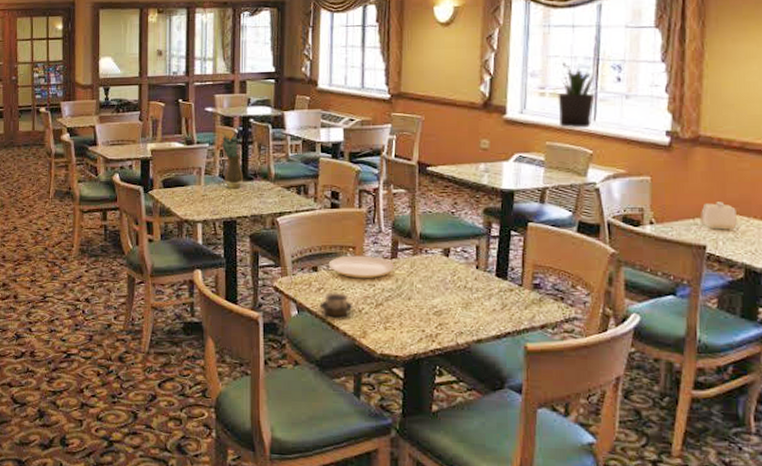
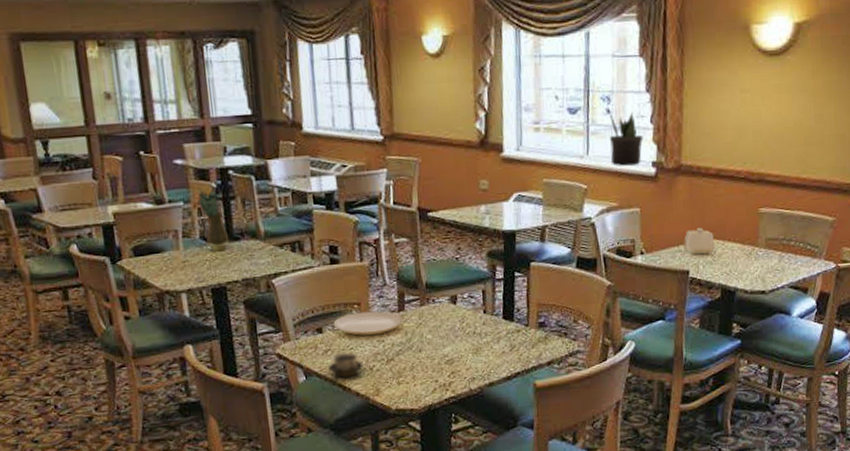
planter: present [557,65,595,128] -> none [552,98,587,164]
planter: none [619,80,657,135] -> present [609,111,644,167]

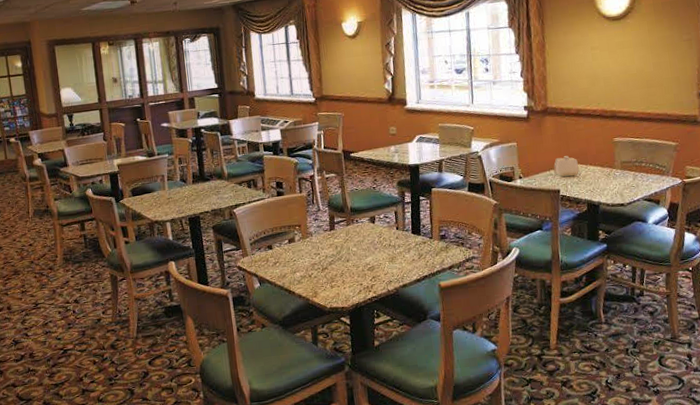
vase: present [197,189,229,252] -> none [178,144,202,190]
cup: present [328,351,364,378] -> none [277,263,304,284]
plate: present [333,311,403,336] -> none [280,230,334,251]
planter: present [609,111,644,167] -> none [488,69,516,111]

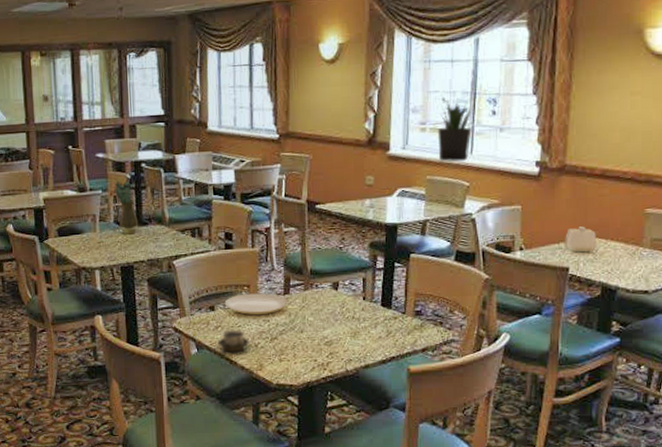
vase: none [178,144,202,190] -> present [114,180,139,235]
cup: none [277,263,304,284] -> present [217,329,250,352]
plate: none [280,230,334,251] -> present [224,293,288,316]
planter: none [443,62,471,112] -> present [437,100,472,162]

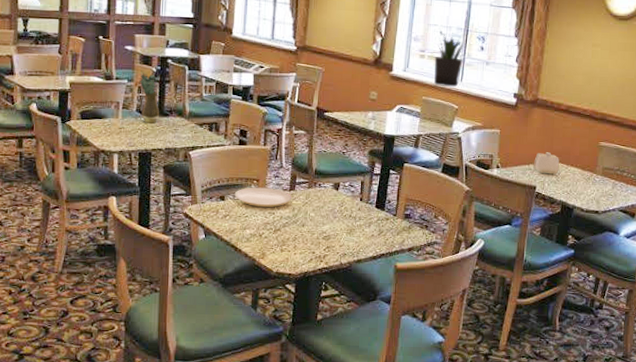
cup: present [217,329,250,352] -> none [225,218,255,240]

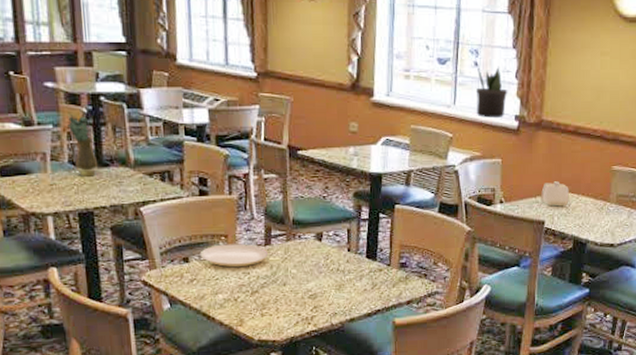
planter: present [434,33,464,87] -> none [421,48,455,112]
planter: none [480,49,509,95] -> present [475,64,508,119]

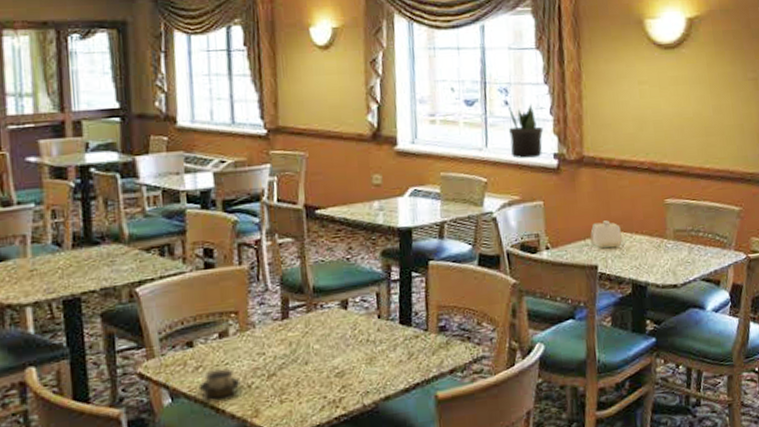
vase: present [67,114,98,177] -> none [52,189,87,259]
cup: none [193,282,228,307] -> present [198,367,241,399]
plate: present [200,243,269,268] -> none [206,319,287,349]

